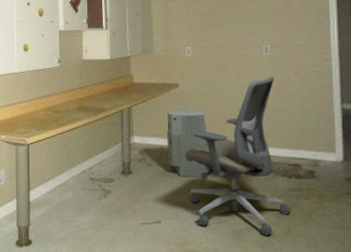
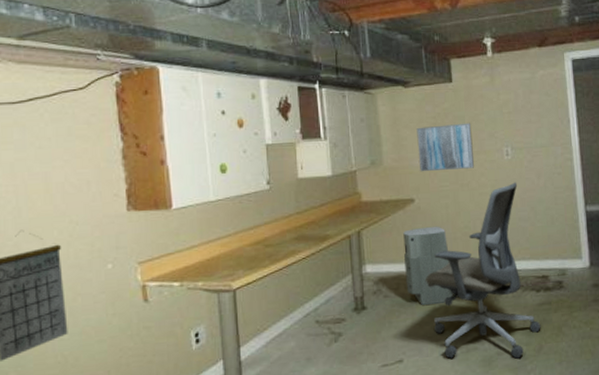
wall art: none [184,21,234,62] -> present [417,123,474,172]

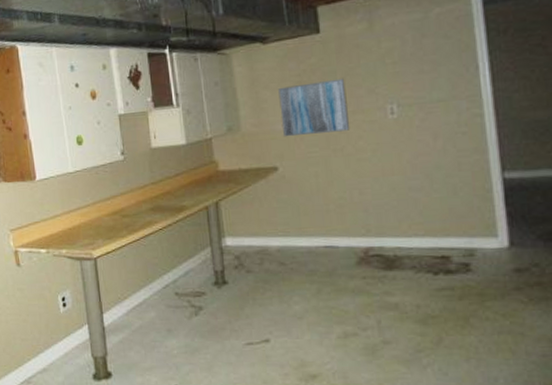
air purifier: present [403,226,454,306] -> none [266,196,328,284]
office chair: present [426,182,541,359] -> none [293,145,441,350]

